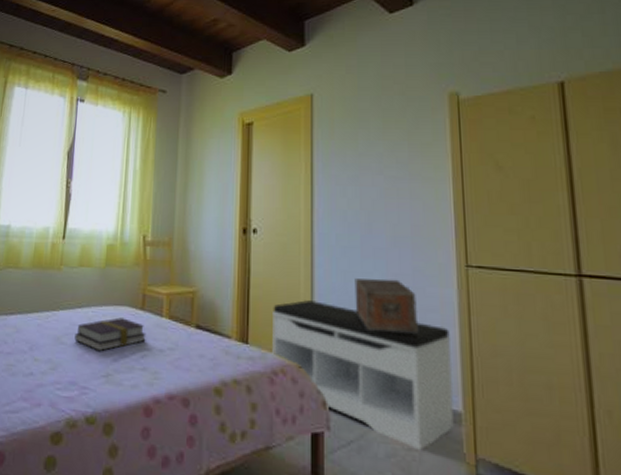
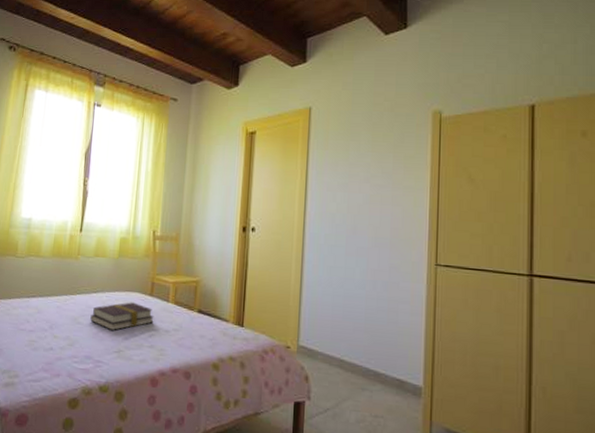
bench: present [272,300,454,451] -> none [264,290,418,418]
decorative box: present [354,278,419,334] -> none [337,273,392,321]

